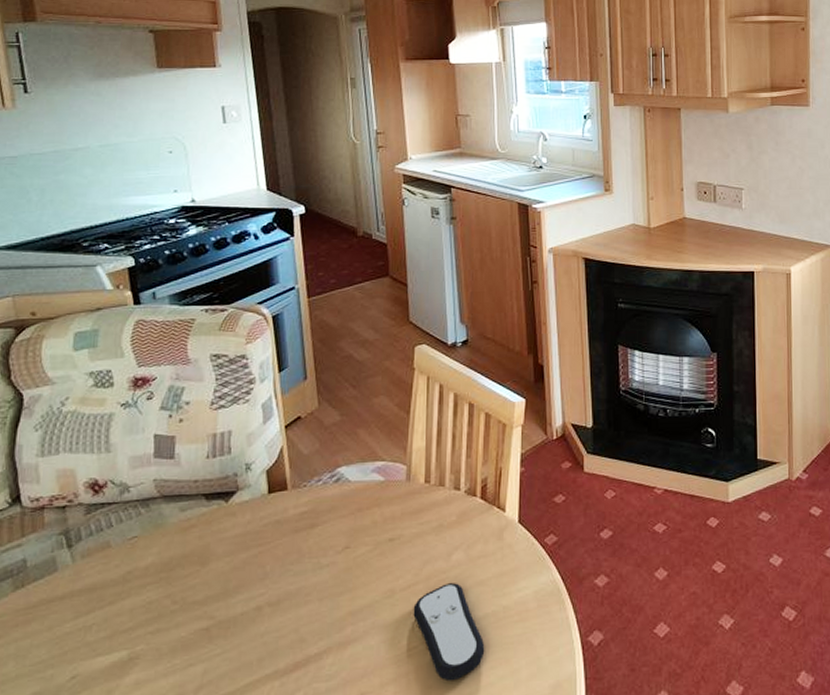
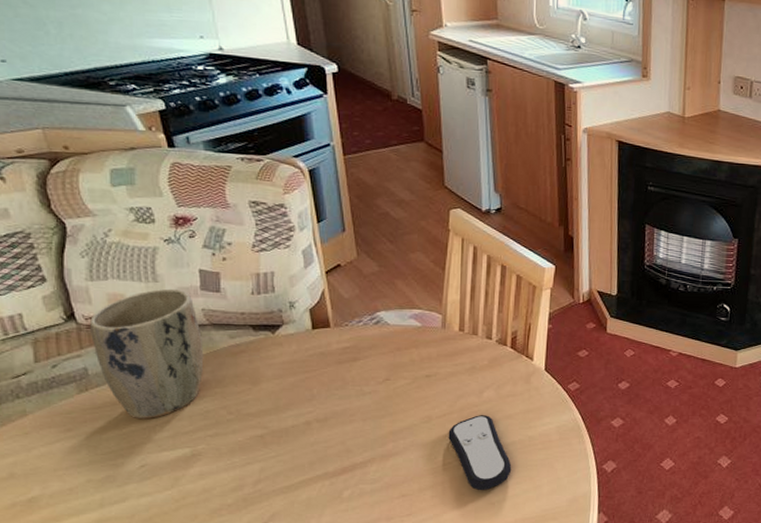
plant pot: none [34,458,152,617] -> present [90,288,204,419]

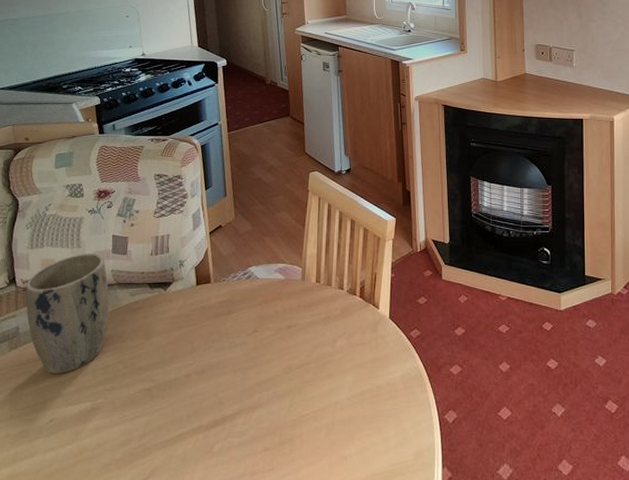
remote control: present [448,414,512,491] -> none [306,363,362,444]

